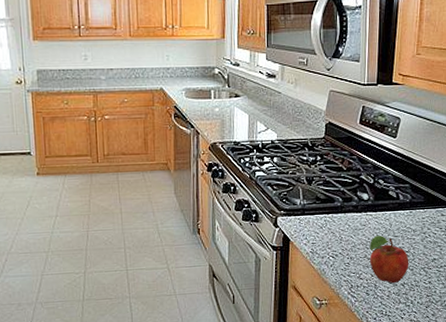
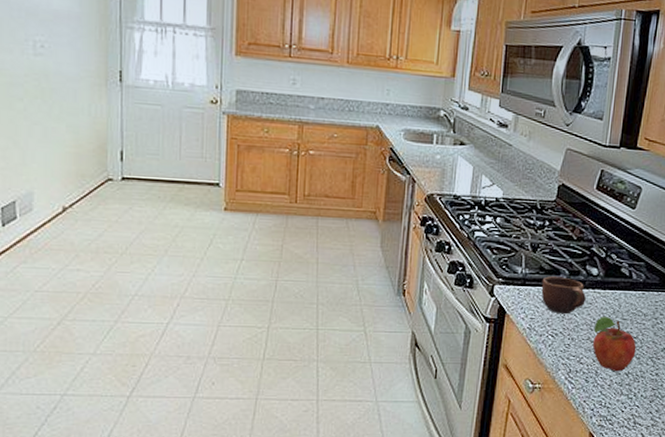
mug: none [319,204,360,237] -> present [541,276,586,315]

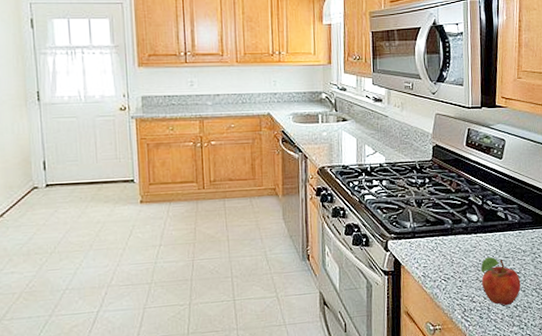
mug: present [541,276,586,315] -> none [429,226,470,260]

